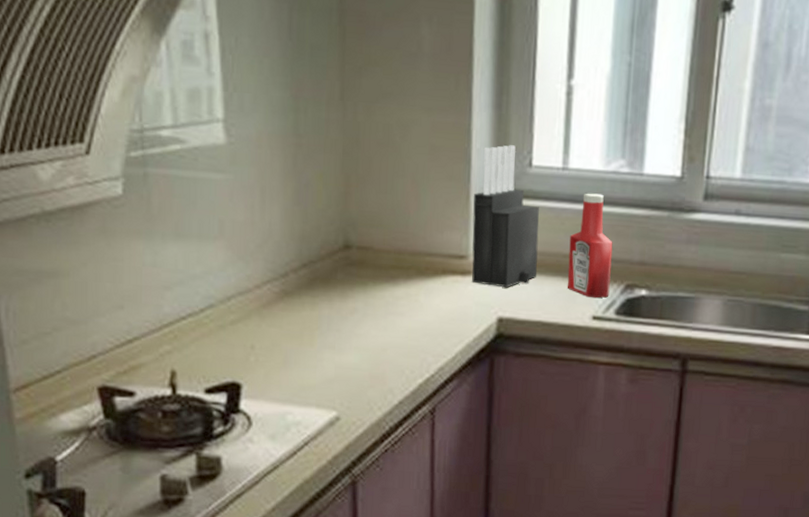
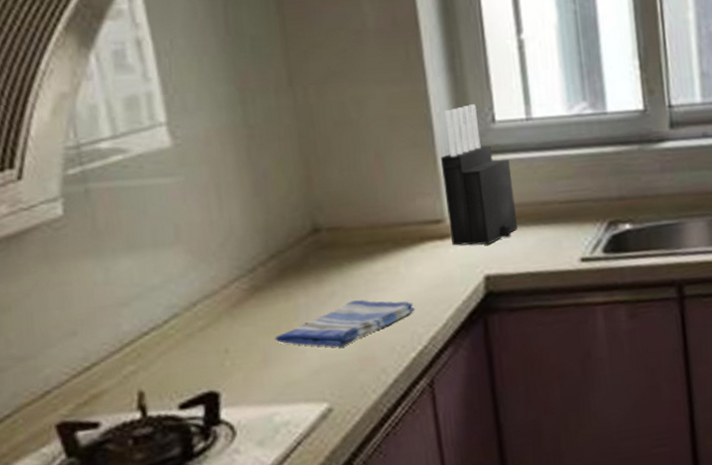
dish towel: none [297,319,429,362] -> present [275,299,416,347]
ketchup bottle: present [567,193,613,298] -> none [545,138,594,241]

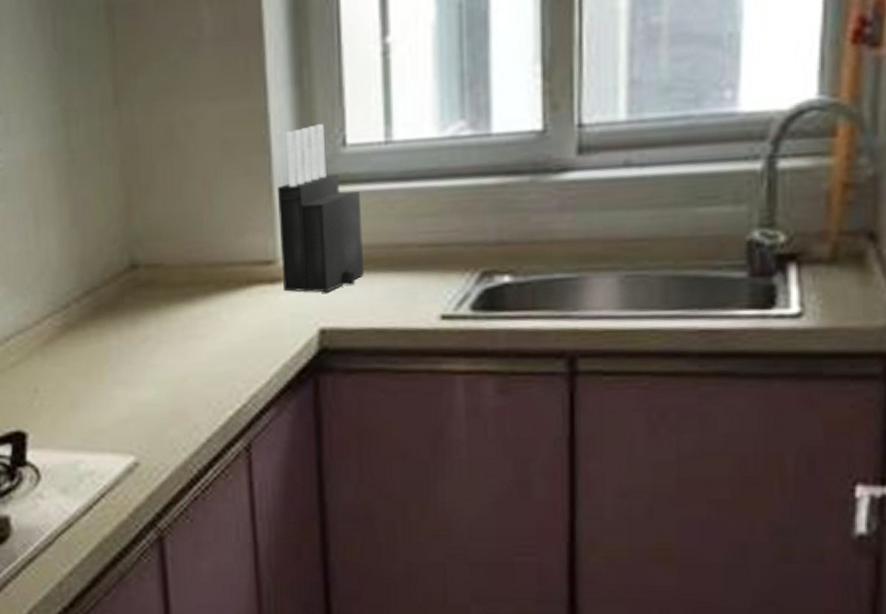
dish towel: present [275,299,416,347] -> none [84,346,236,397]

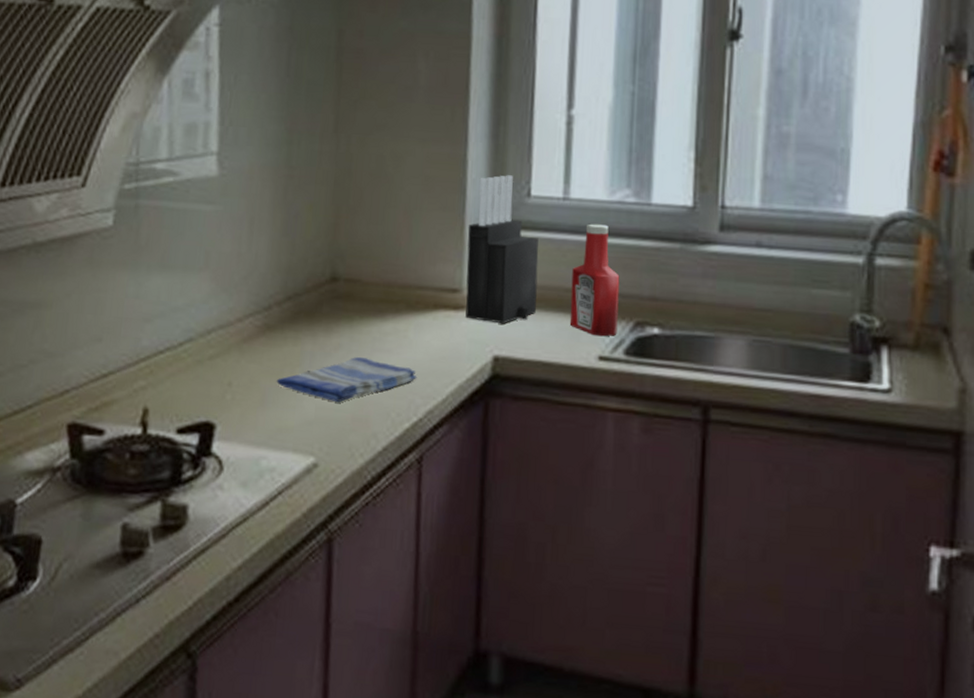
dish towel: none [84,346,236,397] -> present [276,356,417,403]
ketchup bottle: none [402,165,461,293] -> present [569,223,620,337]

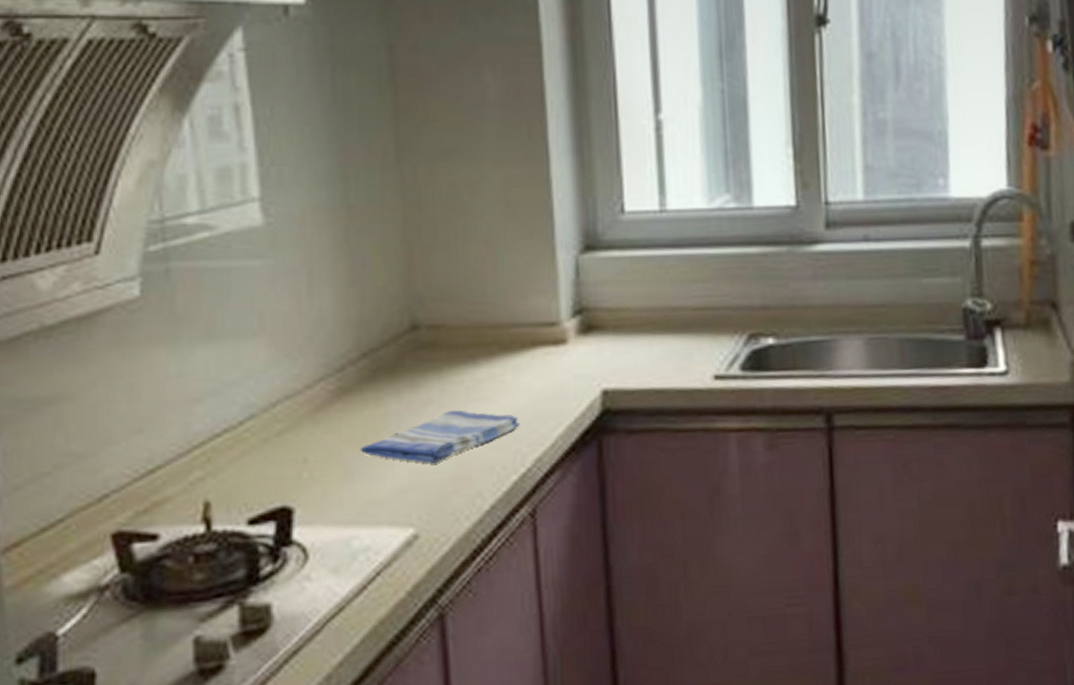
knife block: present [465,175,539,324] -> none [559,191,643,354]
ketchup bottle: present [569,223,620,337] -> none [677,234,731,355]

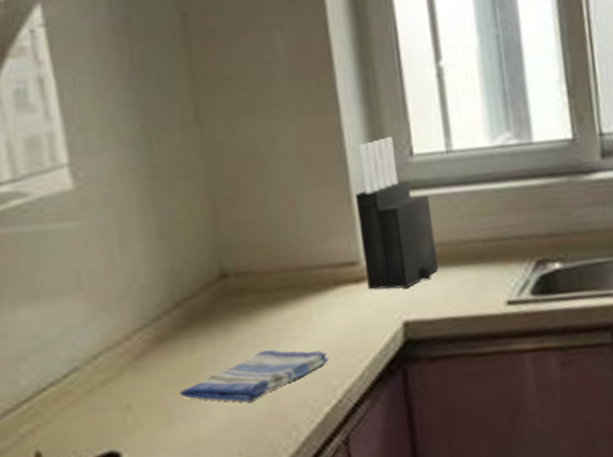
knife block: none [559,191,643,354] -> present [355,137,438,290]

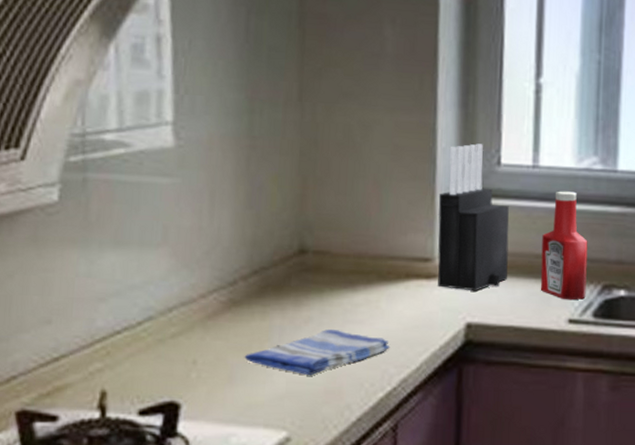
ketchup bottle: none [467,170,521,282] -> present [540,191,588,300]

